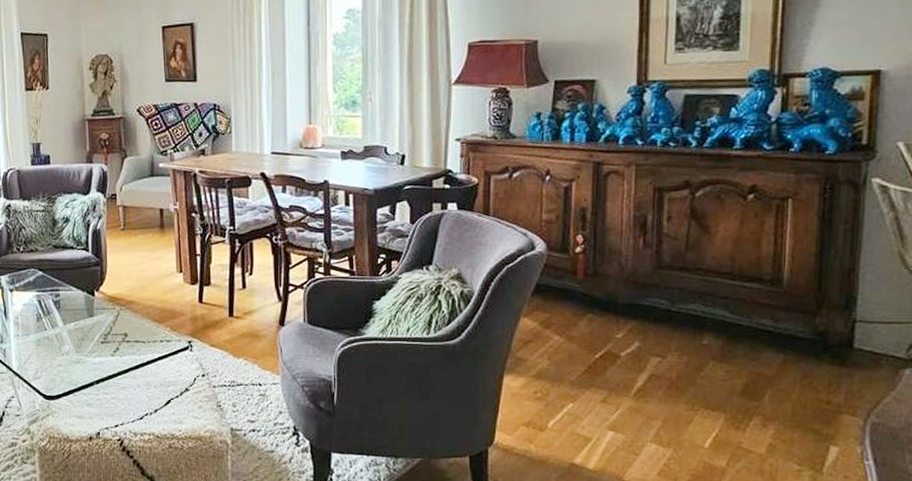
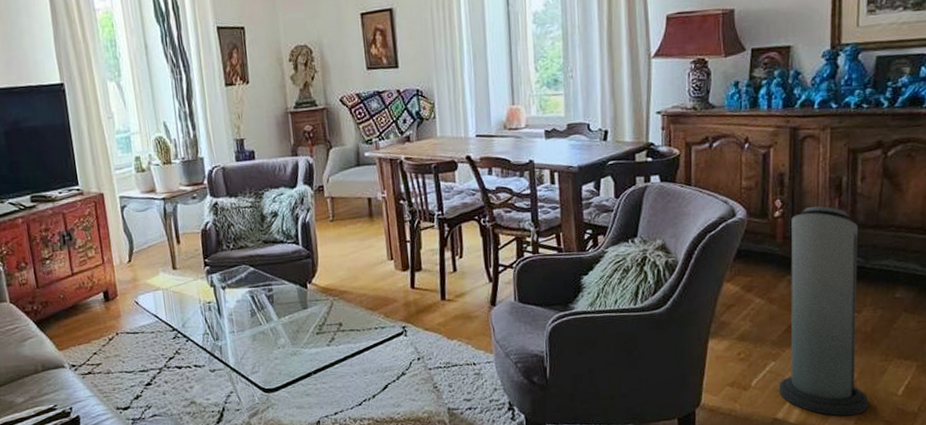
air purifier: none [576,244,673,466] -> present [778,206,869,416]

